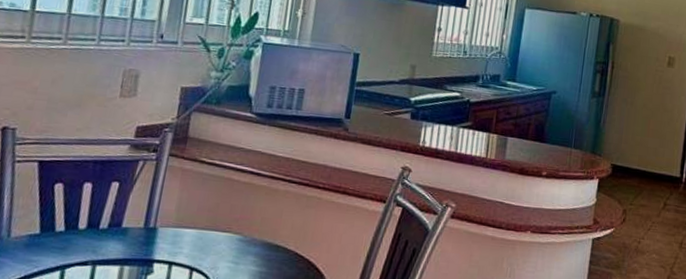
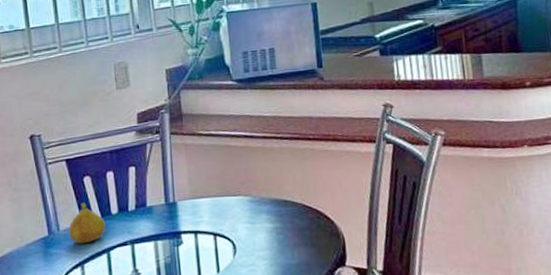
fruit: none [20,211,69,256] -> present [69,203,106,244]

